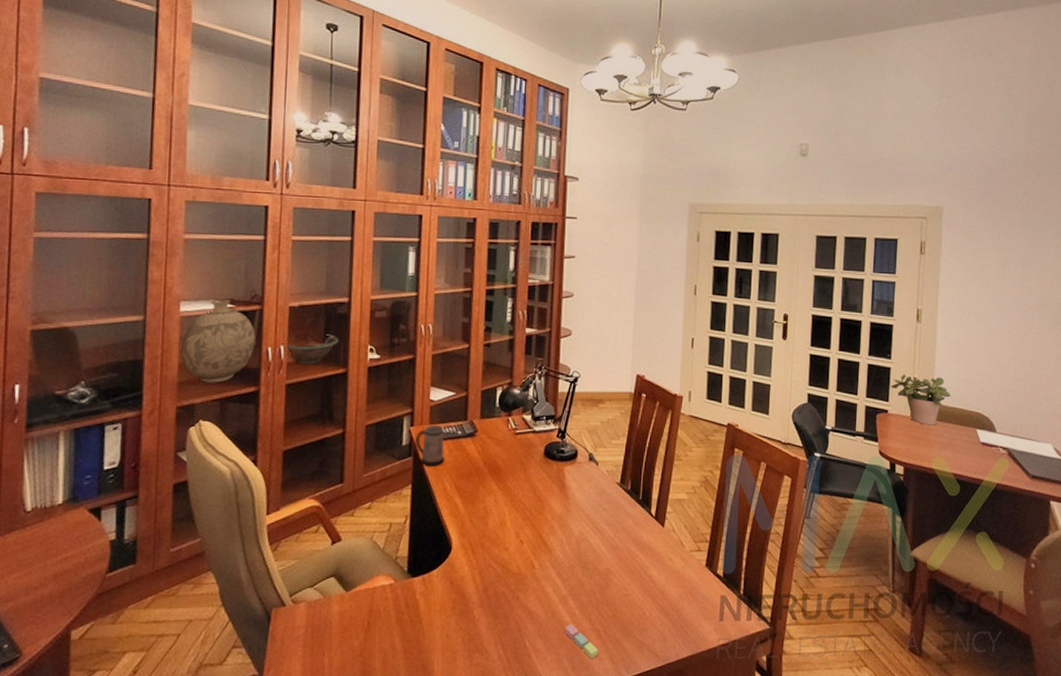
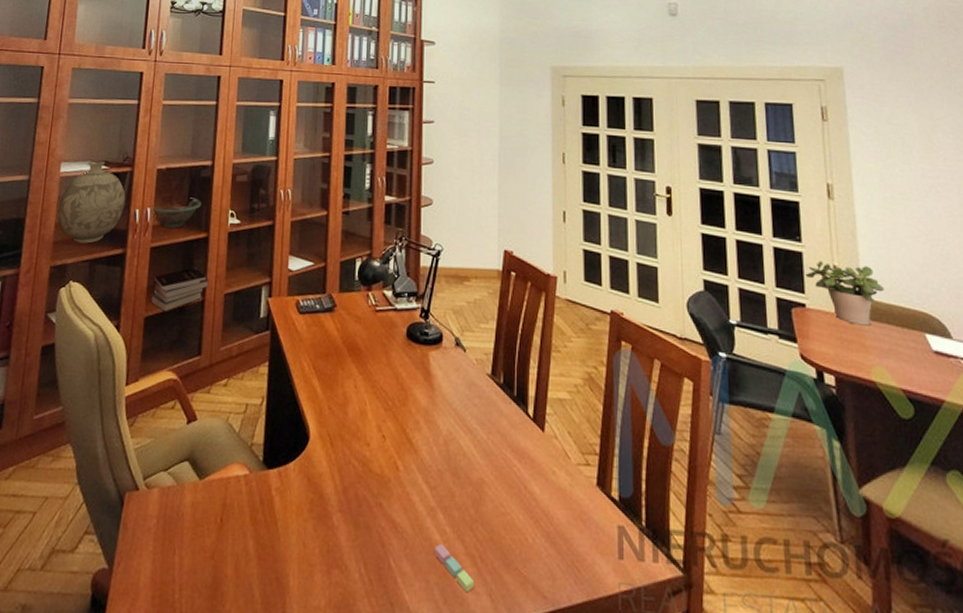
books: none [287,402,349,446] -> present [150,267,208,313]
mug: present [415,424,445,468] -> none [273,296,303,344]

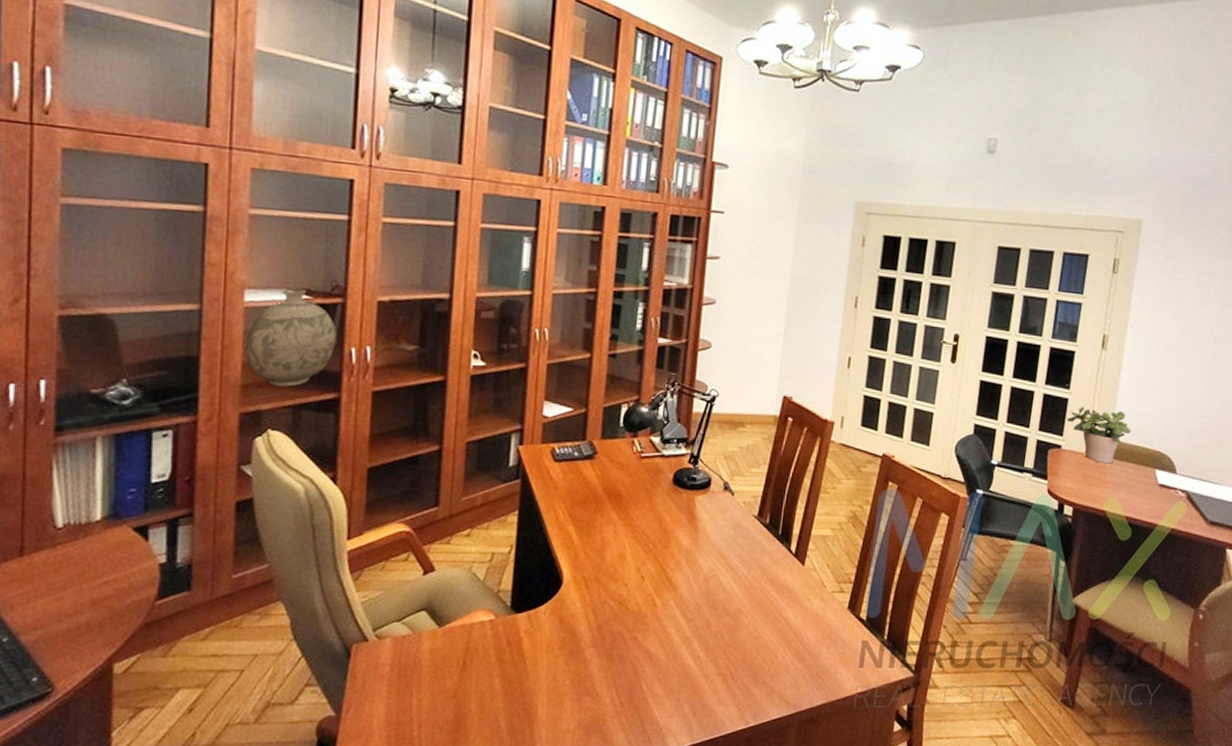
books: present [150,267,208,313] -> none [373,414,447,463]
decorative bowl: present [151,197,203,228] -> none [372,335,438,370]
sticky notes: present [434,543,475,593] -> none [686,666,724,706]

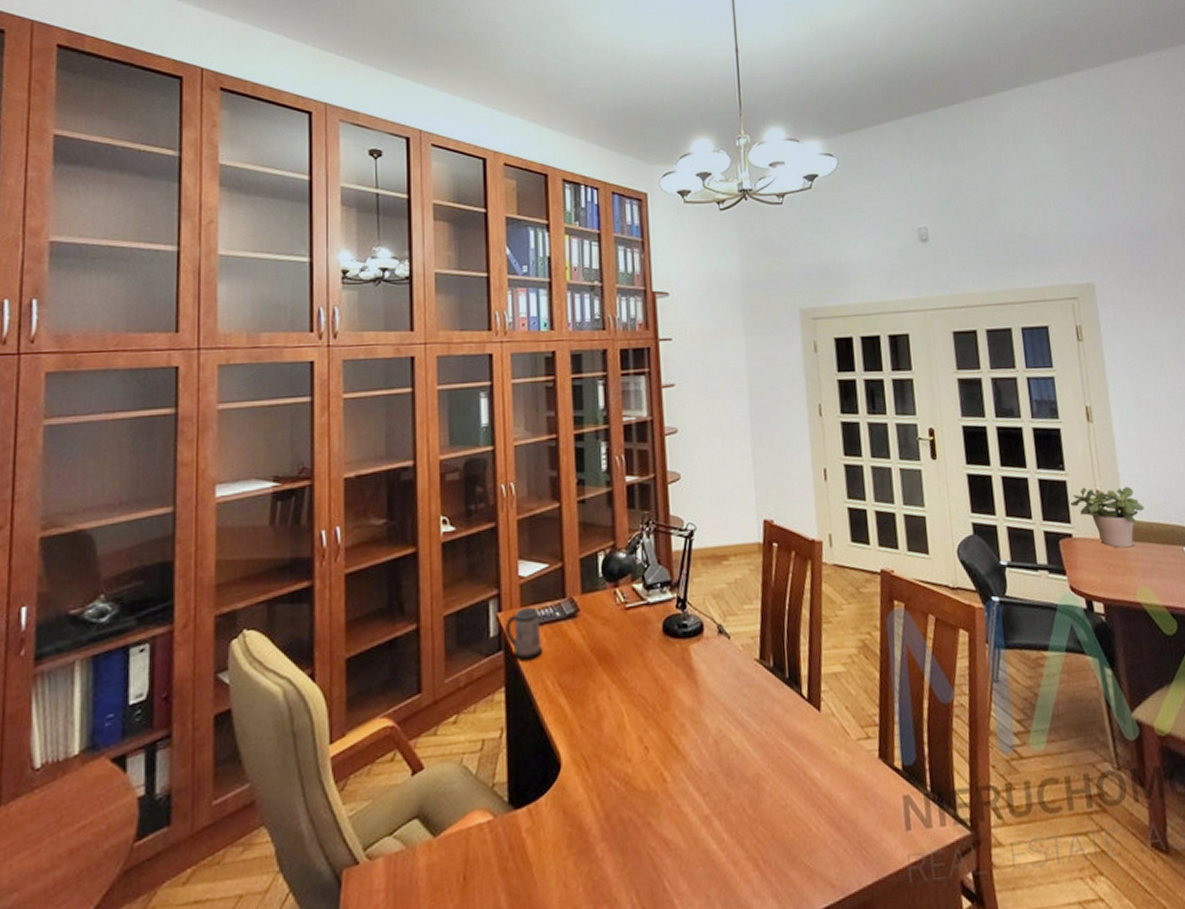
decorative vase: present [244,289,337,387] -> none [217,477,306,582]
mug: none [524,444,559,493] -> present [505,606,543,663]

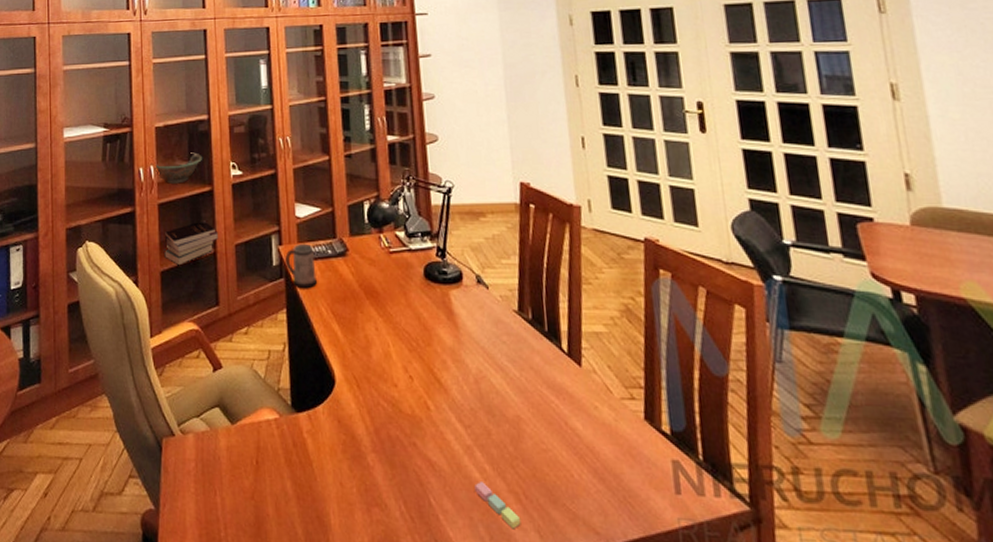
decorative bowl: none [341,507,406,548] -> present [154,152,203,184]
books: none [350,590,422,650] -> present [163,220,218,266]
sticky notes: none [712,852,759,900] -> present [474,480,521,530]
potted plant: present [1071,487,1144,548] -> none [871,169,970,238]

